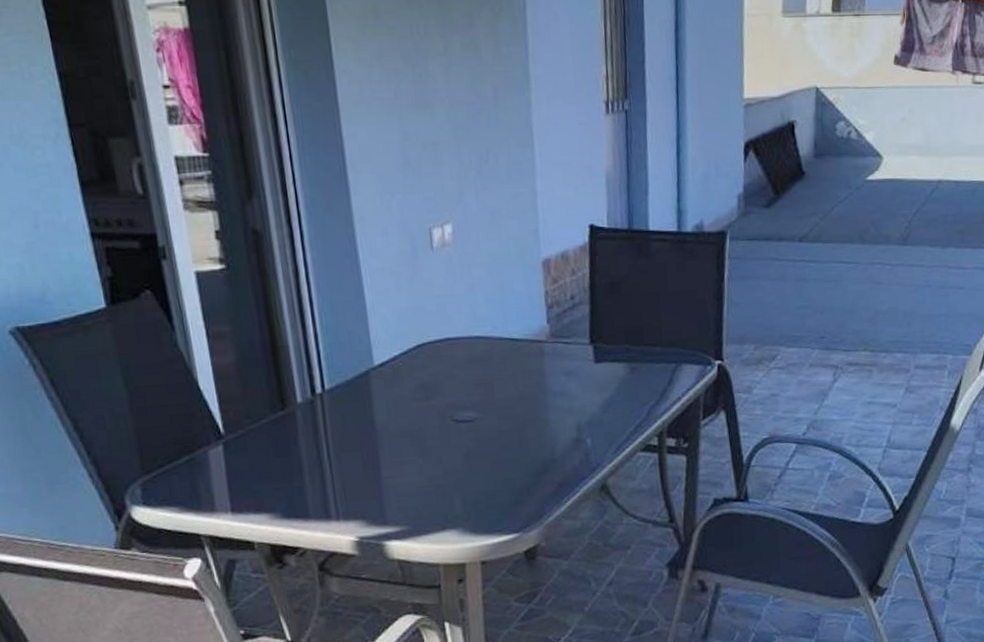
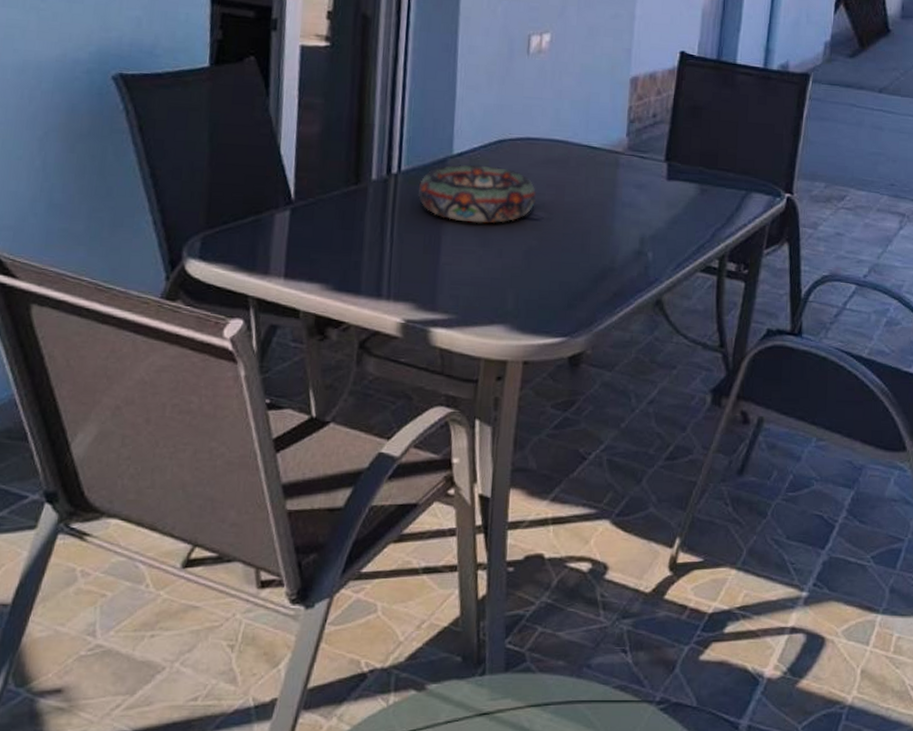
decorative bowl: none [346,372,466,433] -> present [417,164,537,224]

